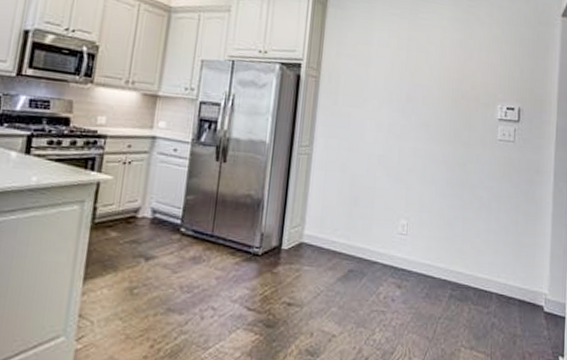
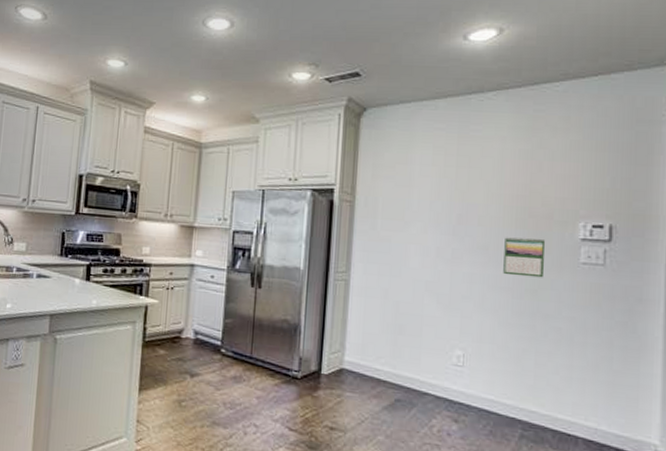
calendar: none [441,116,473,153] -> present [503,237,546,278]

